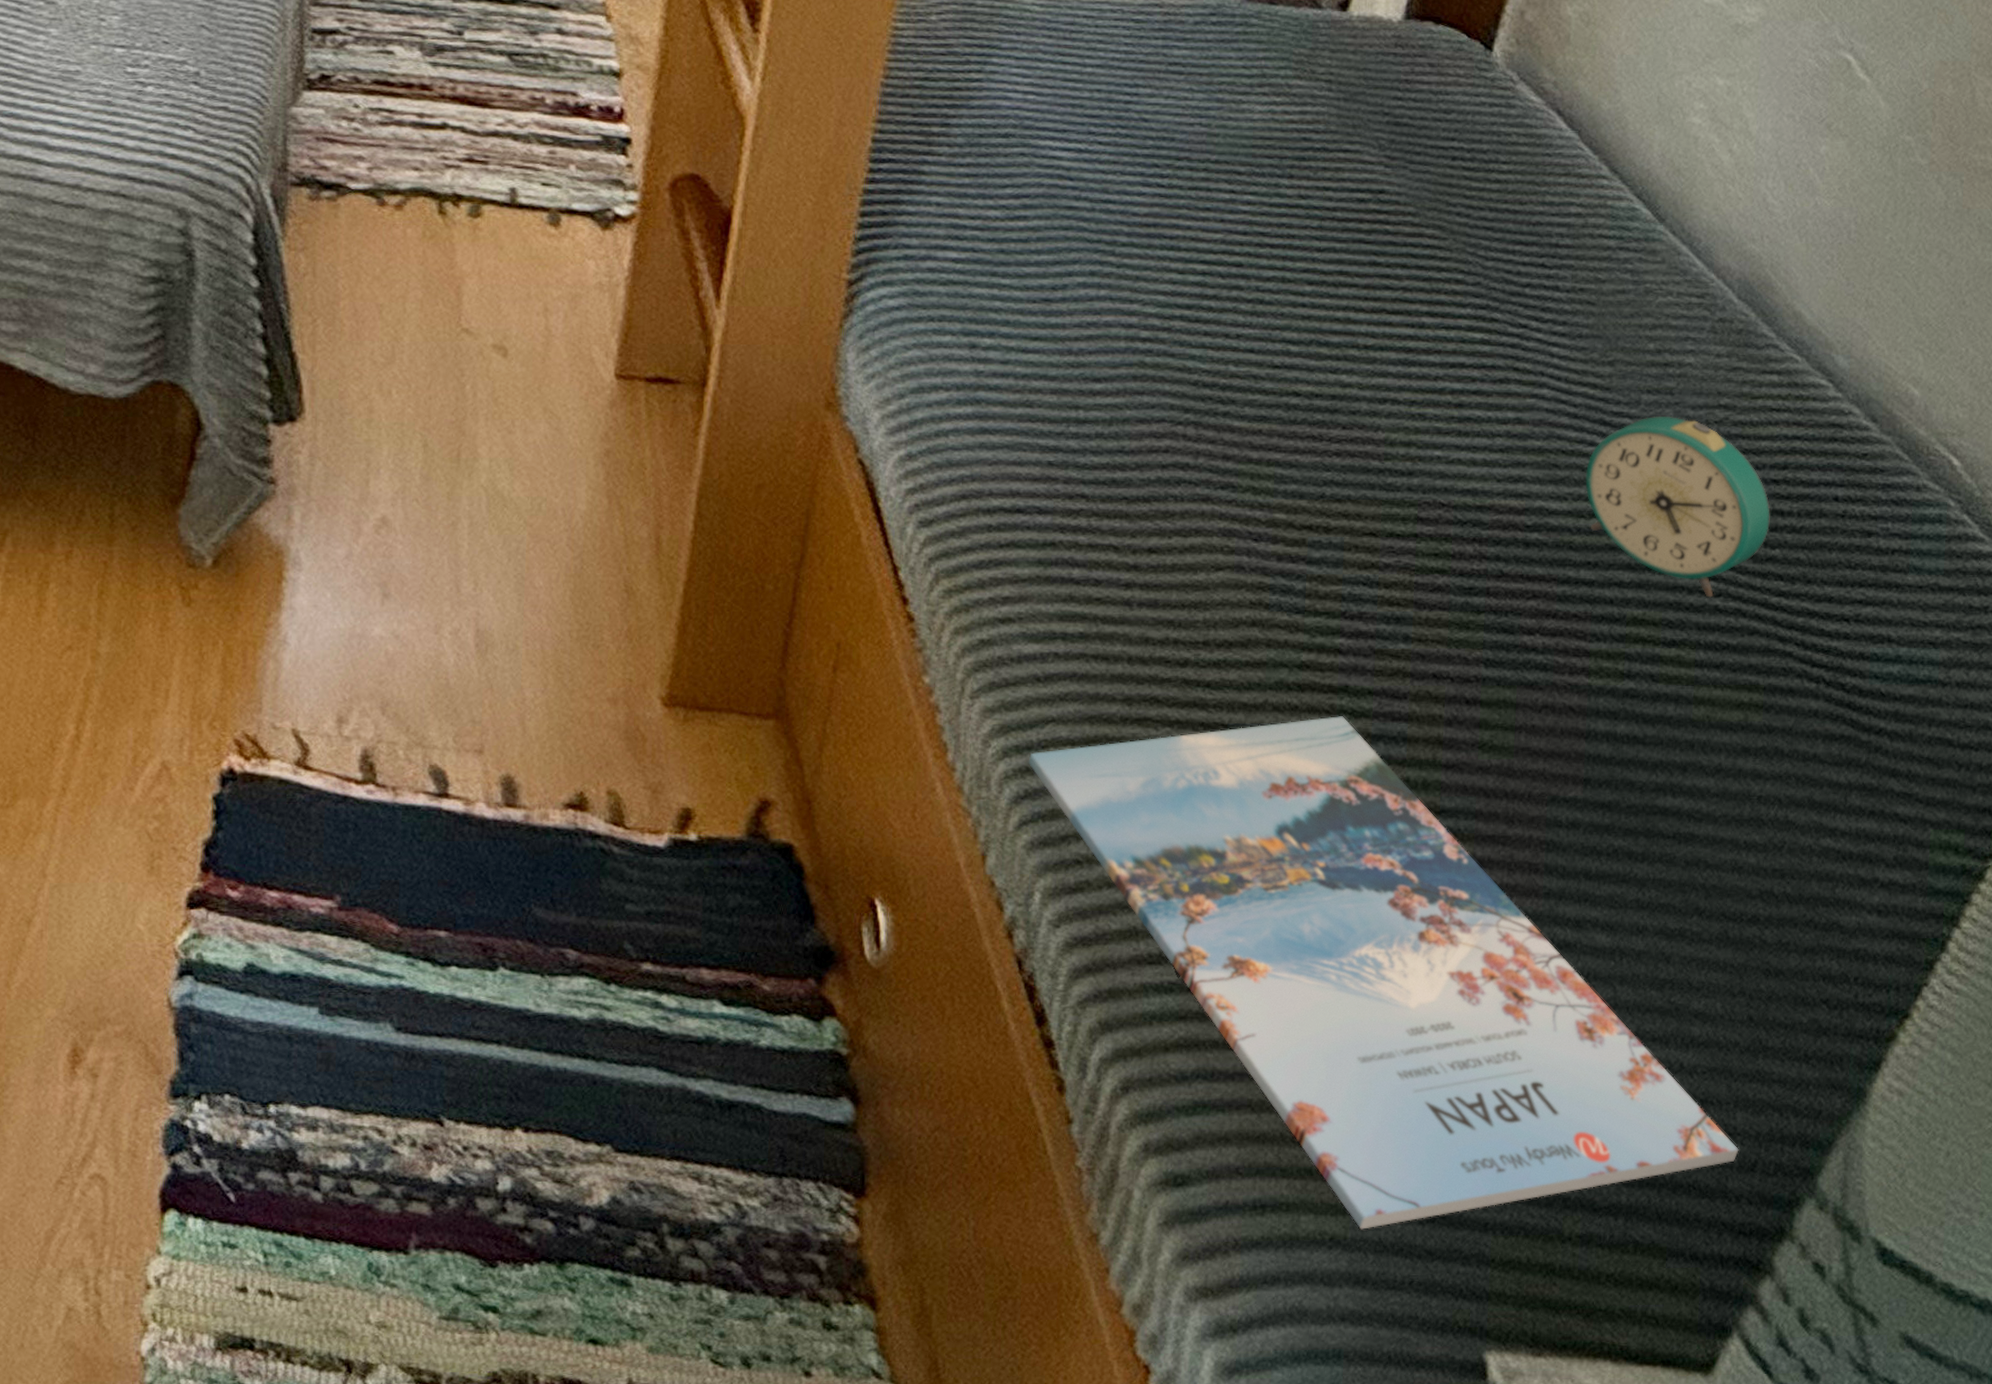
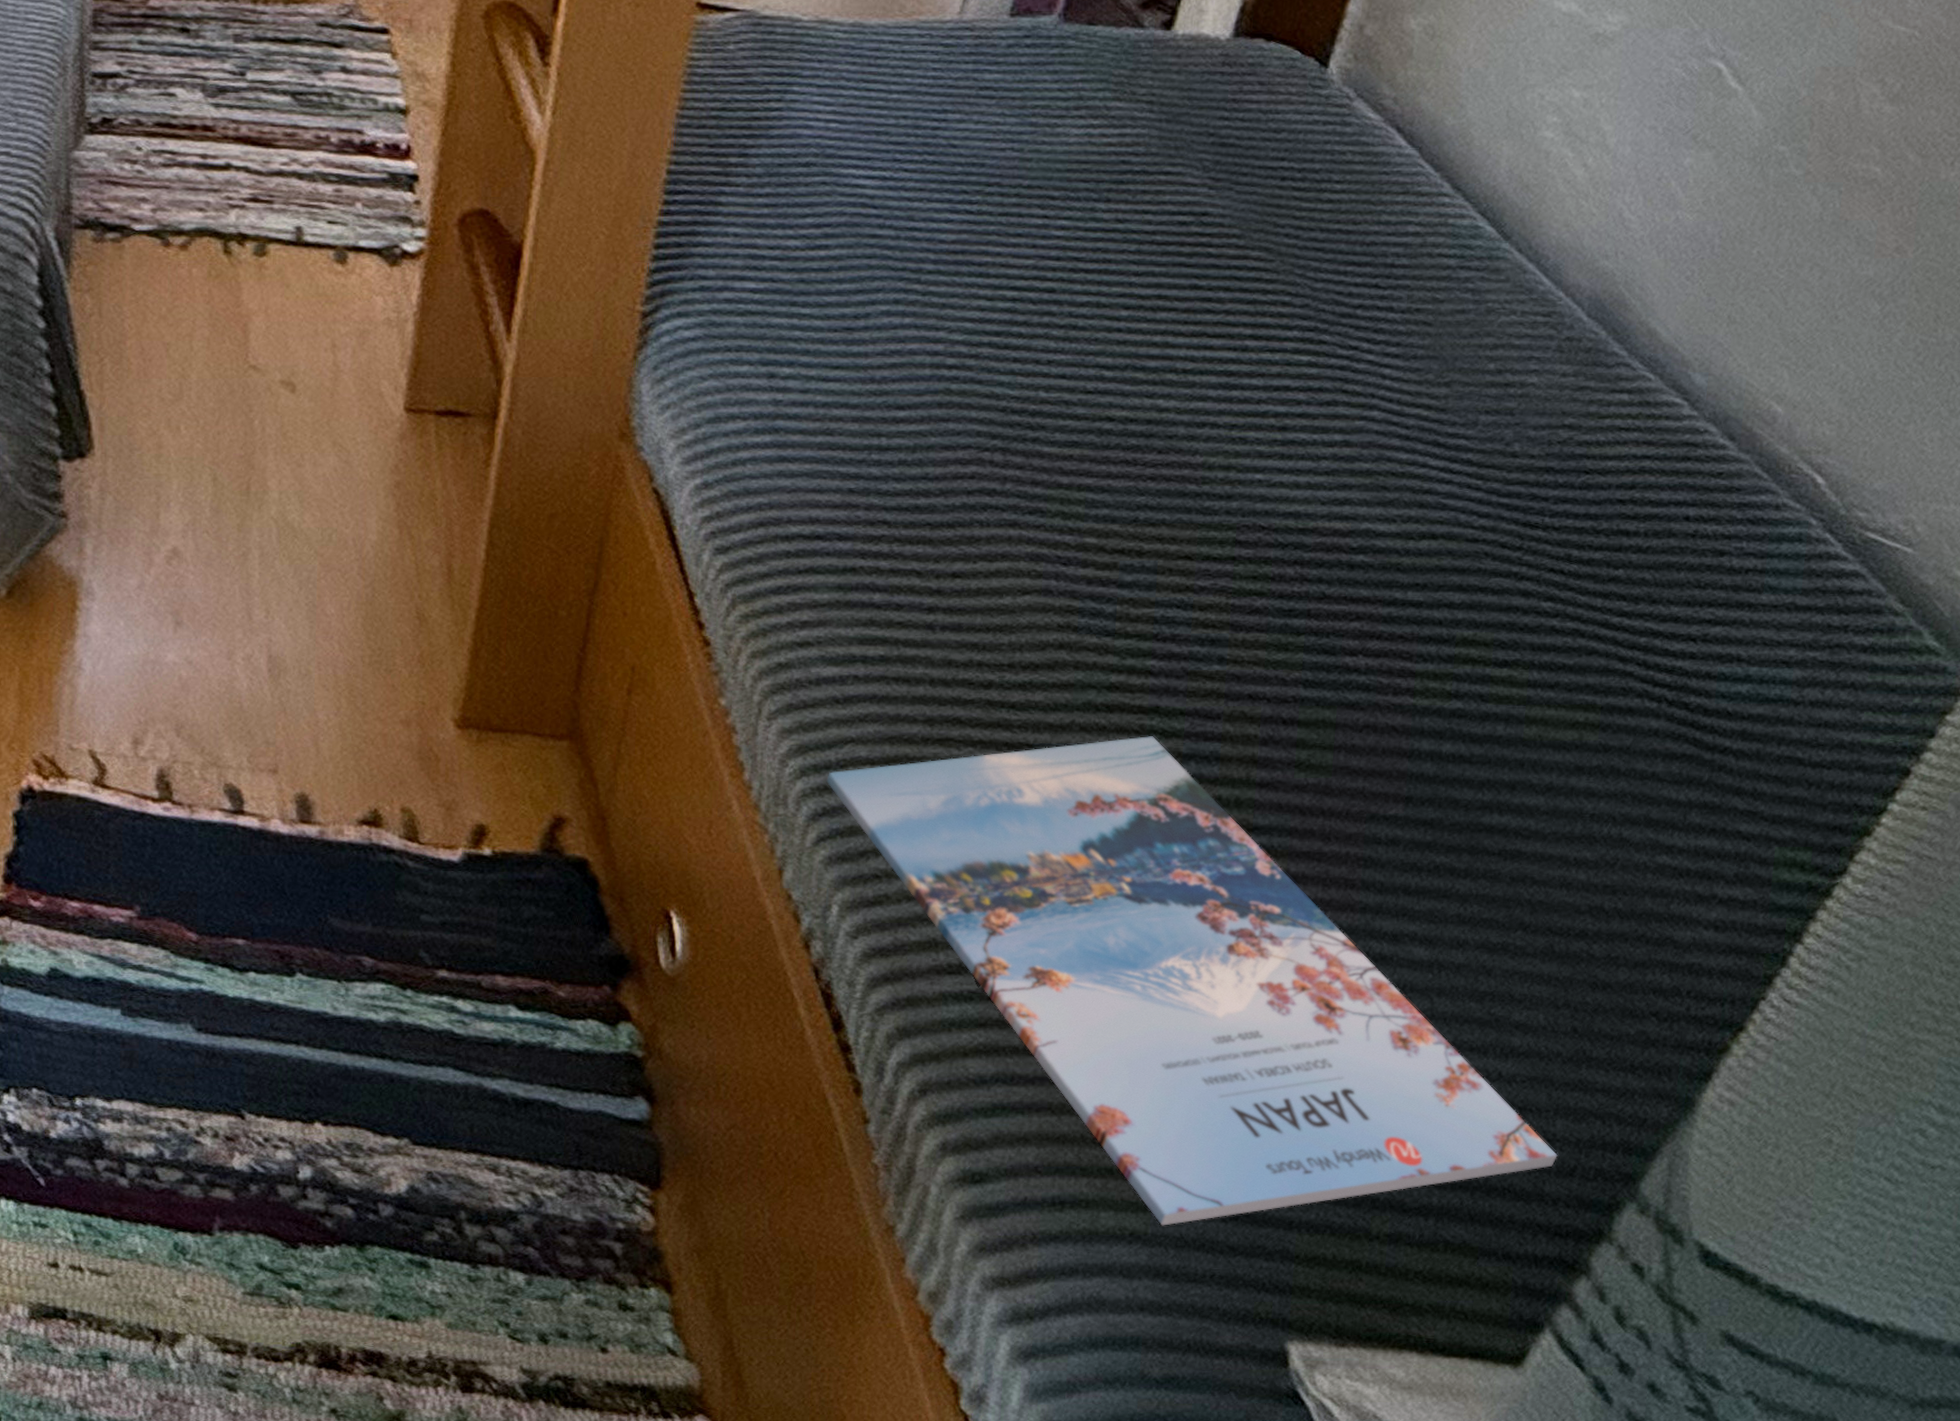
alarm clock: present [1585,416,1770,598] -> none [1416,437,1615,618]

